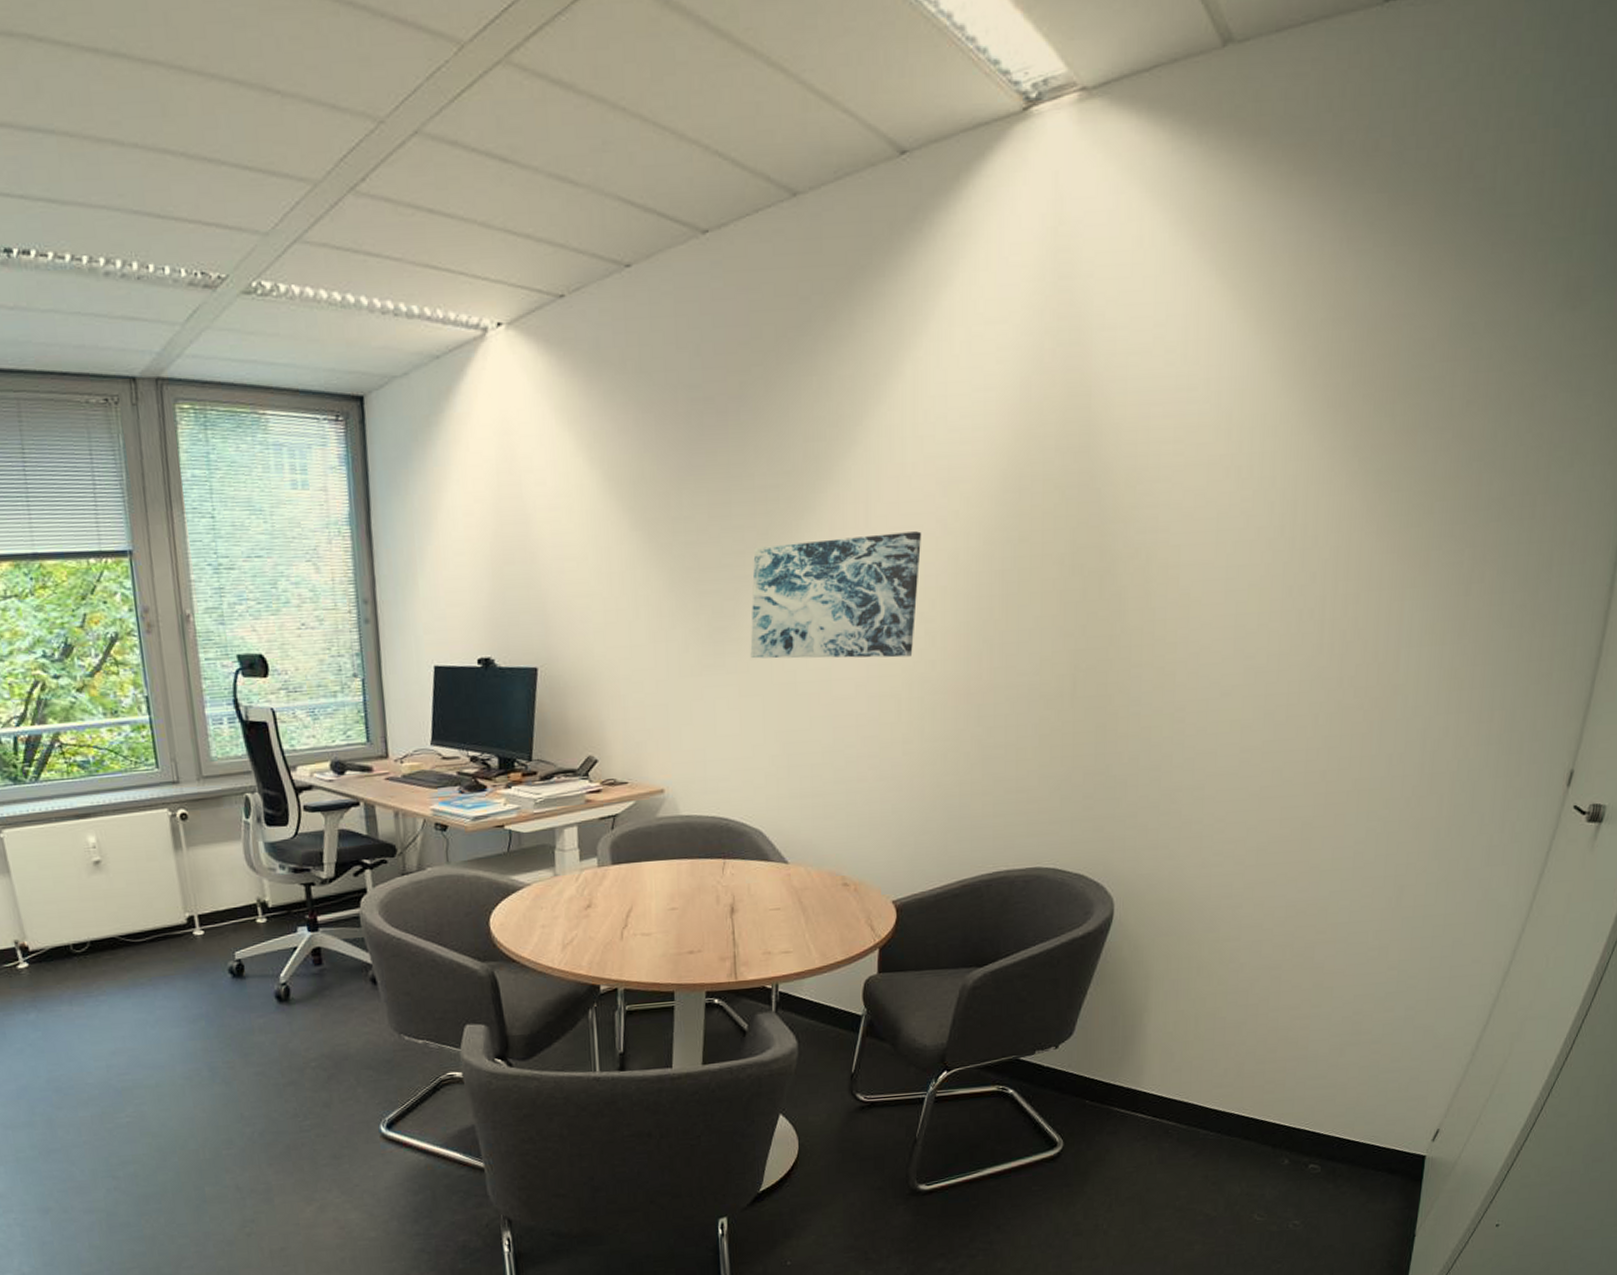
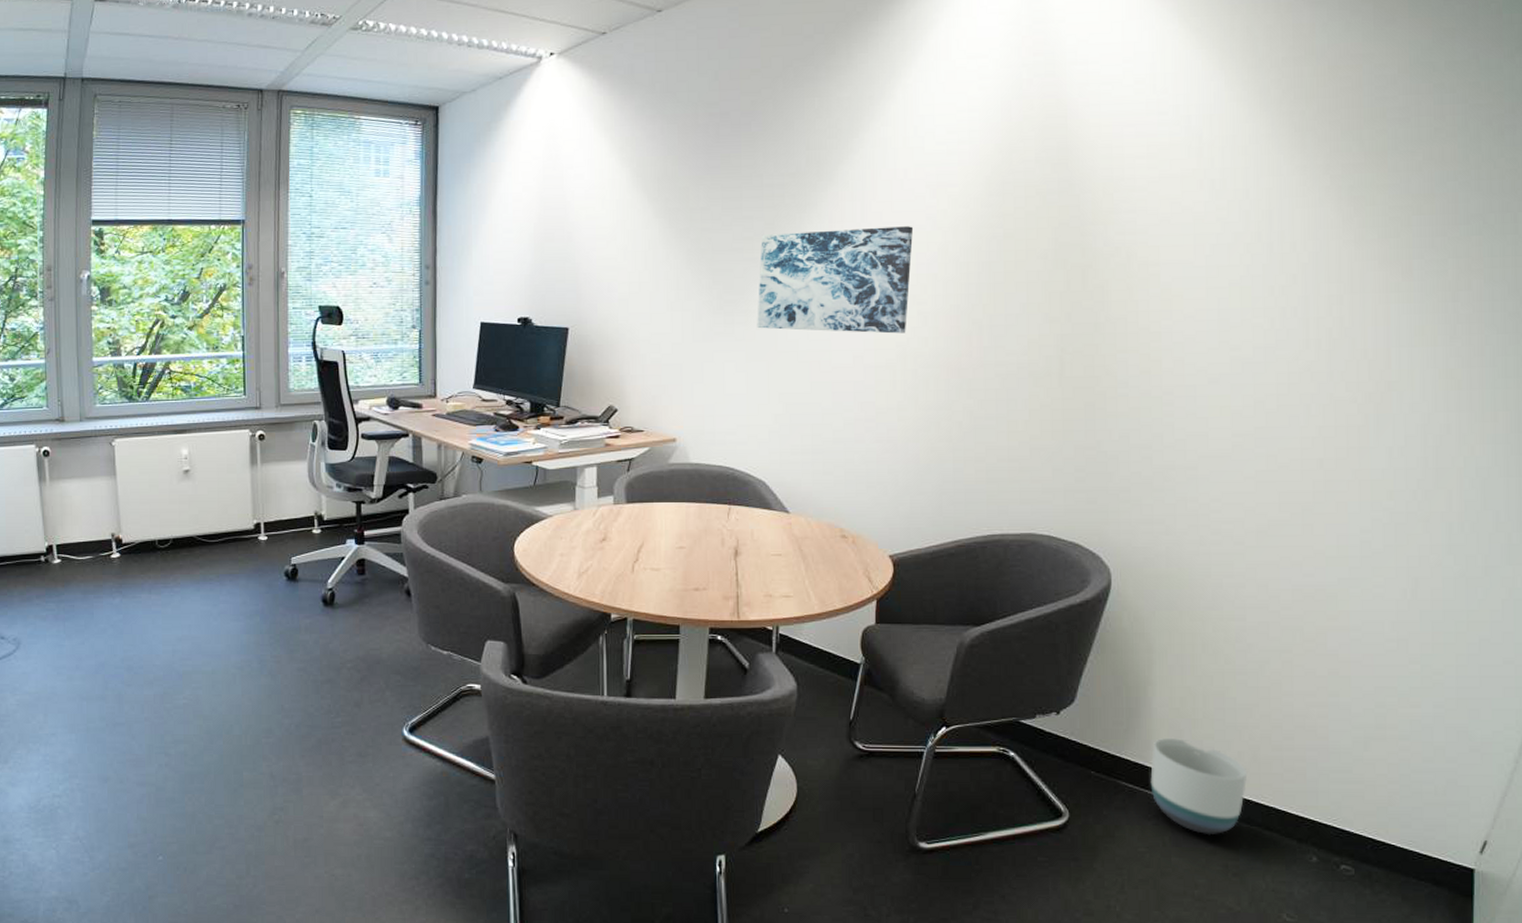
planter: none [1141,1060,1232,1150] -> present [1150,737,1248,836]

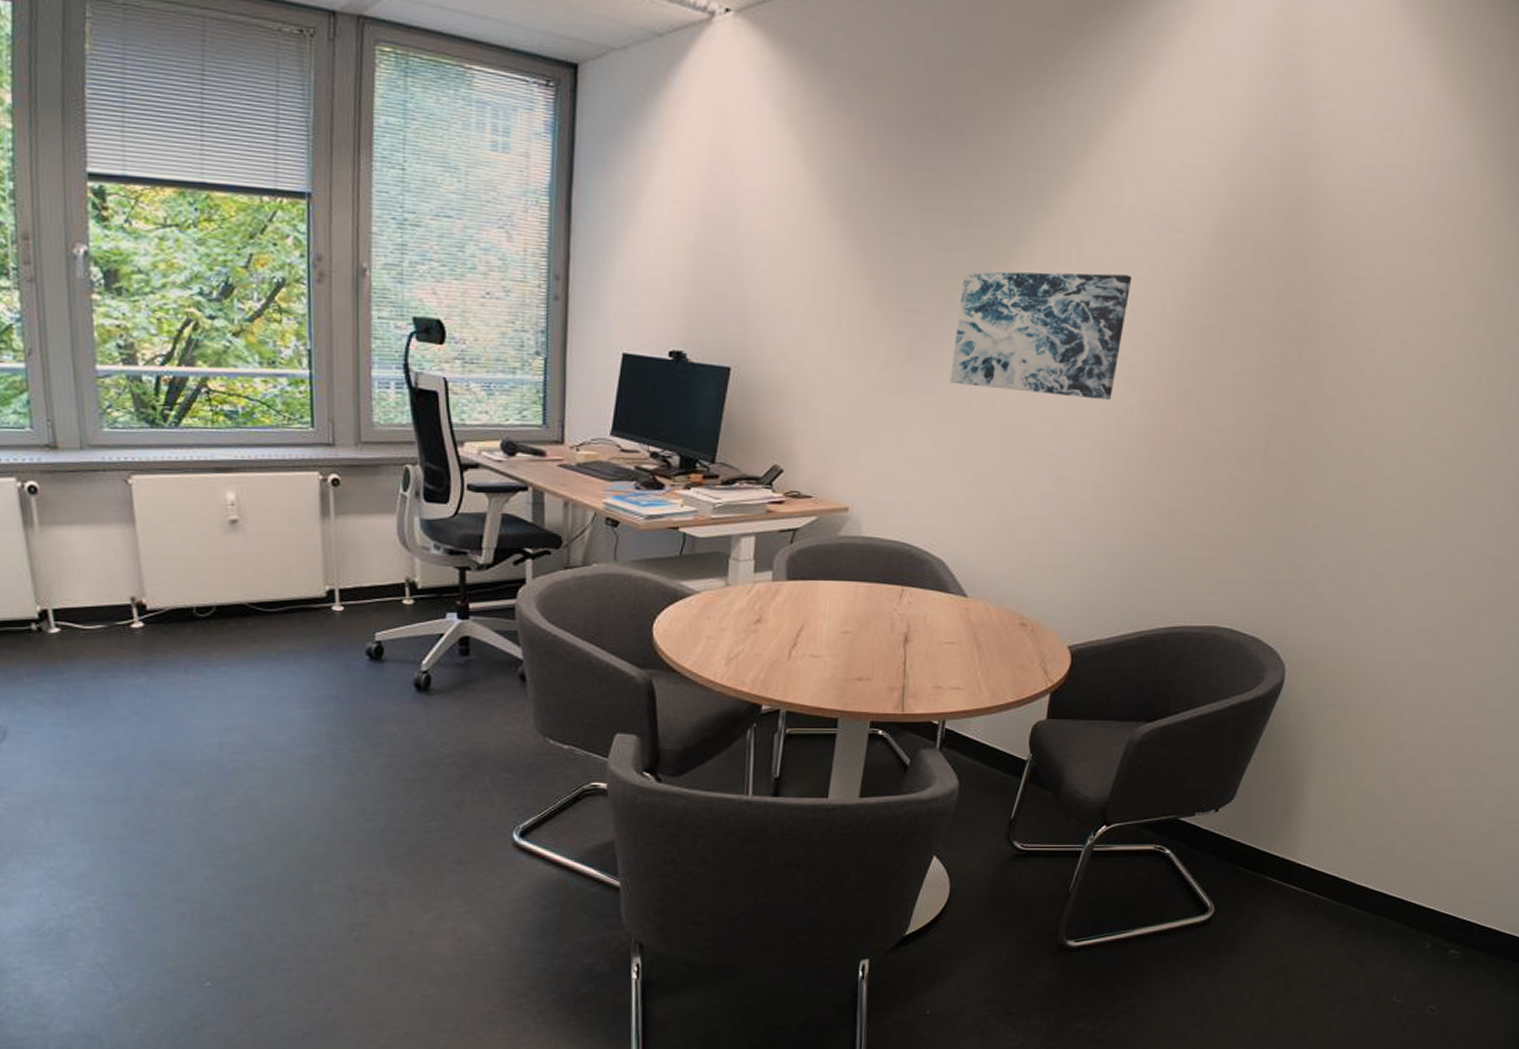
planter: present [1150,737,1248,836] -> none [1293,833,1383,926]

